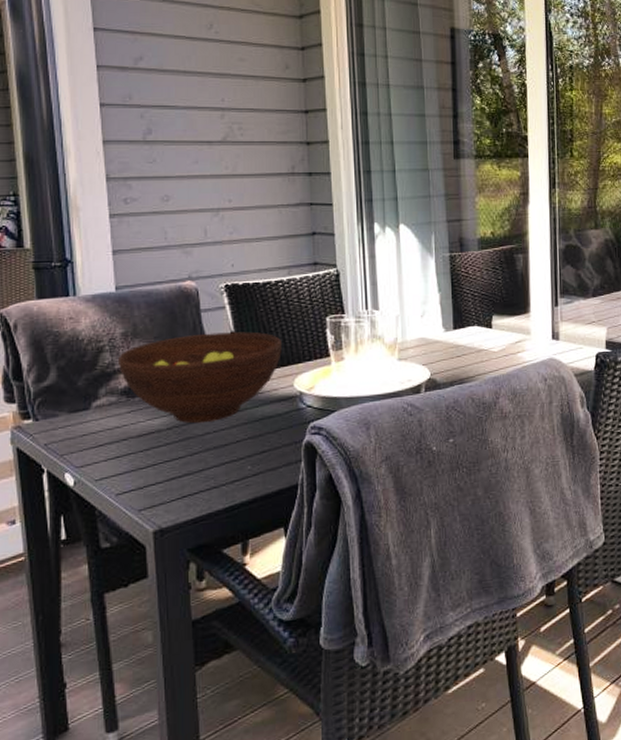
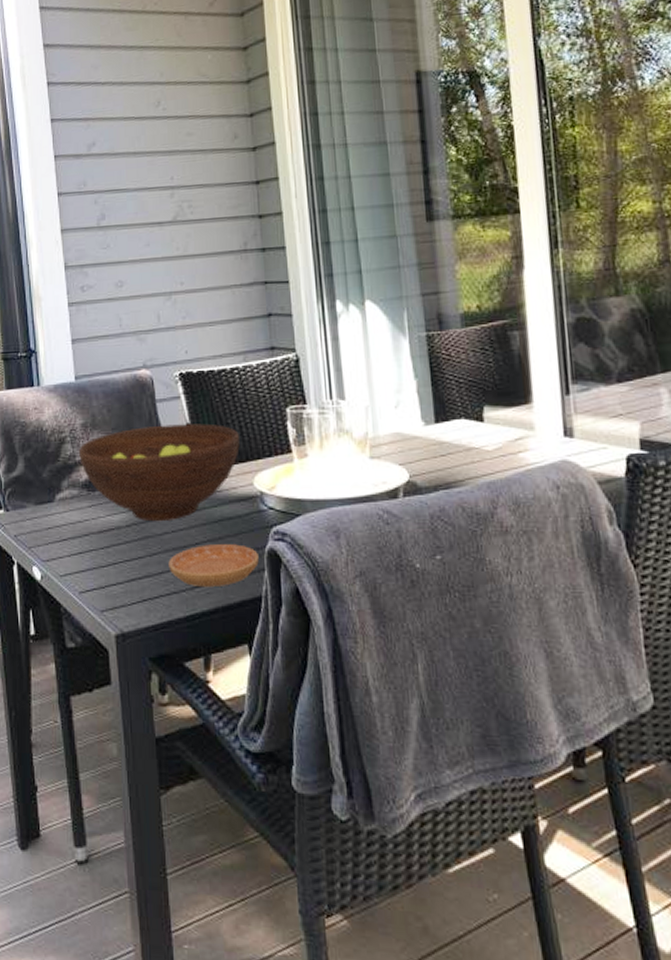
saucer: none [209,440,296,481] -> present [168,544,259,588]

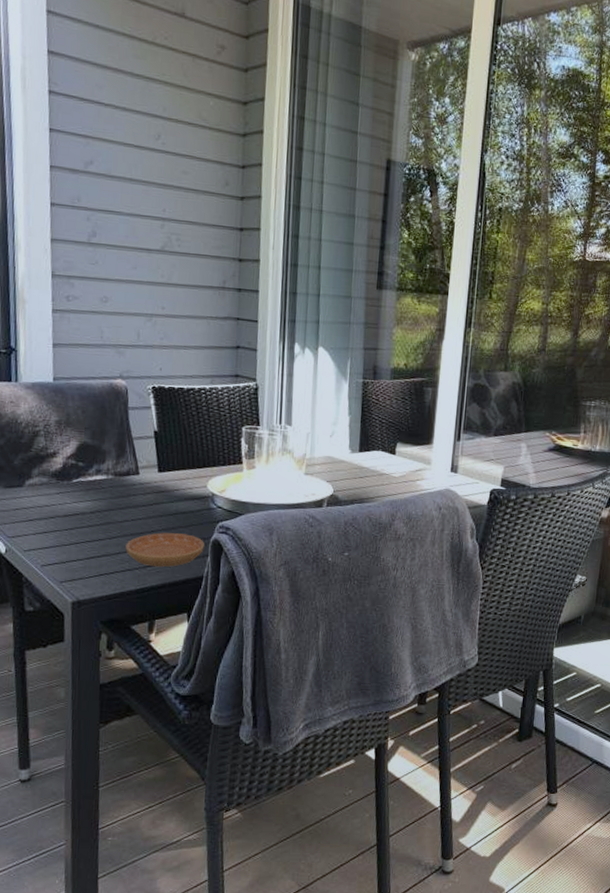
fruit bowl: present [78,423,240,522] -> none [50,429,199,511]

